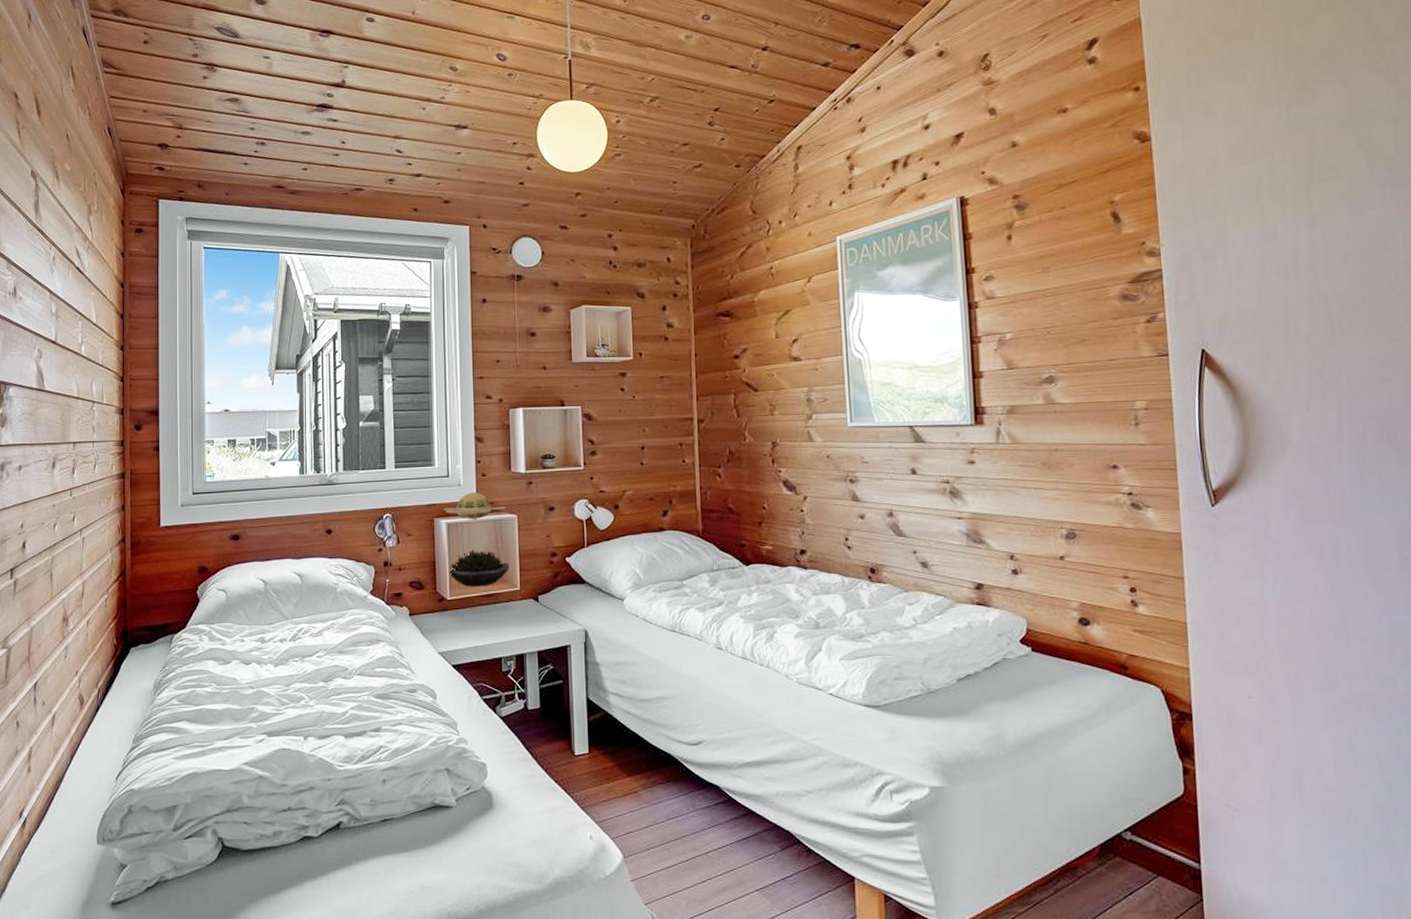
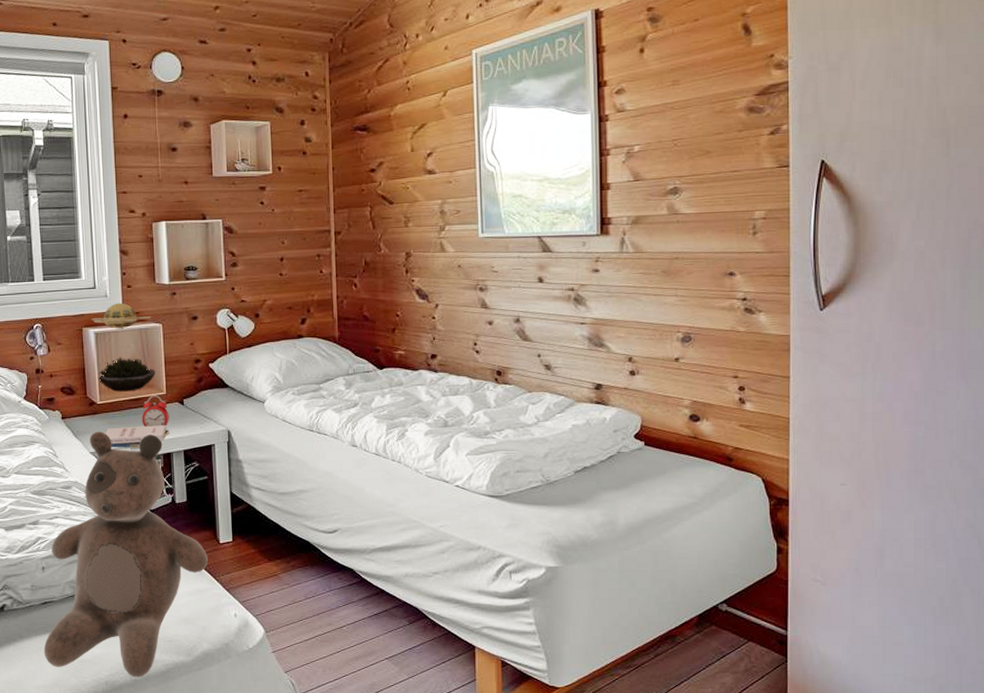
stuffed animal: none [381,629,562,908] -> present [43,431,208,677]
books: none [454,624,523,648] -> present [105,425,170,448]
alarm clock: none [494,591,523,625] -> present [142,395,169,427]

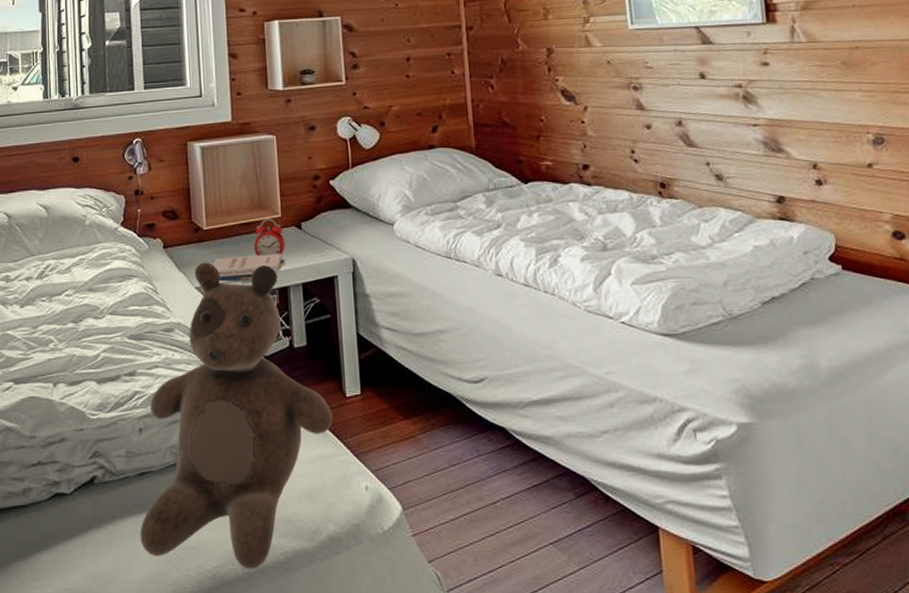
decorative figurine: present [91,303,152,328] -> none [197,113,265,142]
succulent plant: present [97,357,156,392] -> none [204,174,269,215]

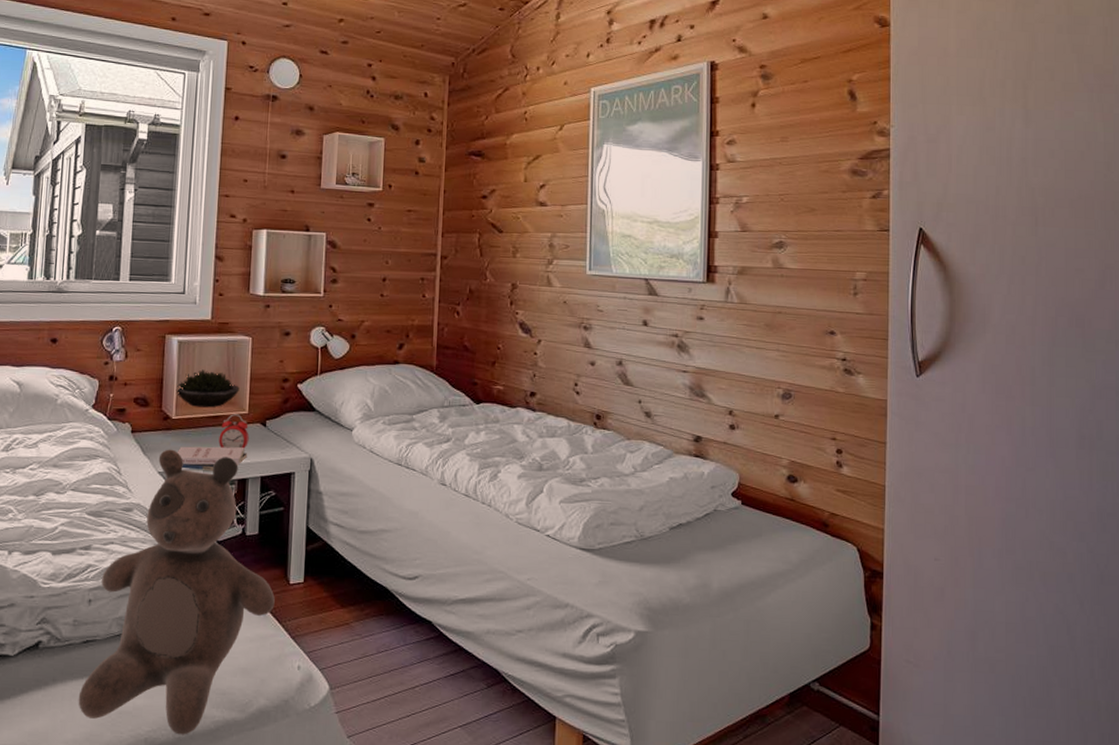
succulent plant: none [204,174,269,215] -> present [176,369,240,408]

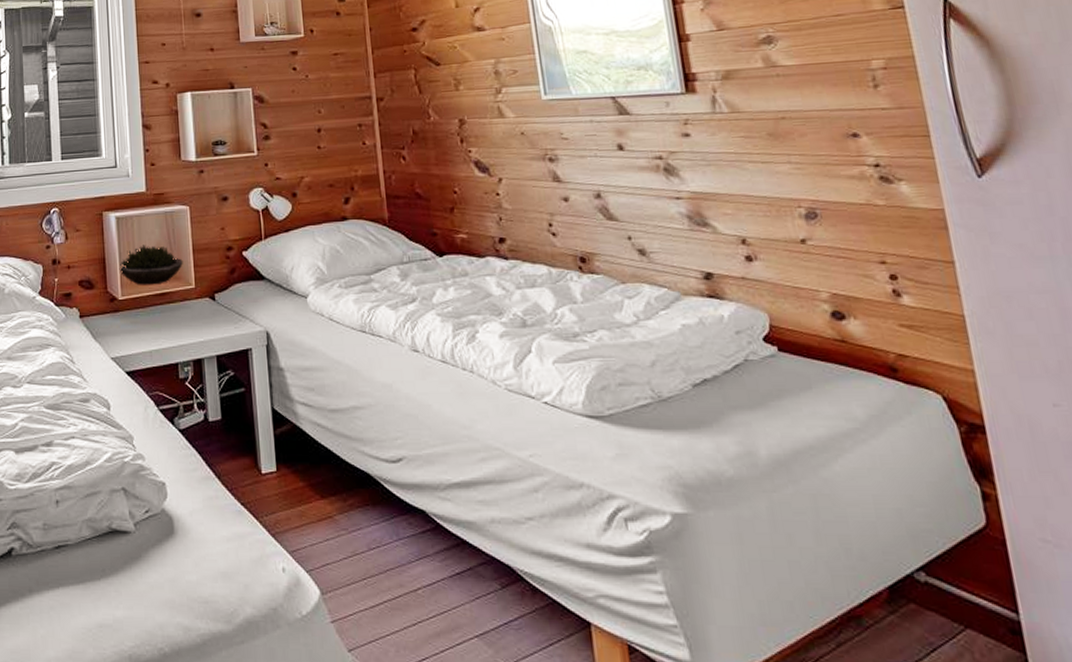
stuffed animal: present [78,449,275,735] -> none [56,332,248,651]
books: present [176,446,248,470] -> none [127,325,200,353]
alarm clock: present [218,414,249,449] -> none [168,289,199,327]

